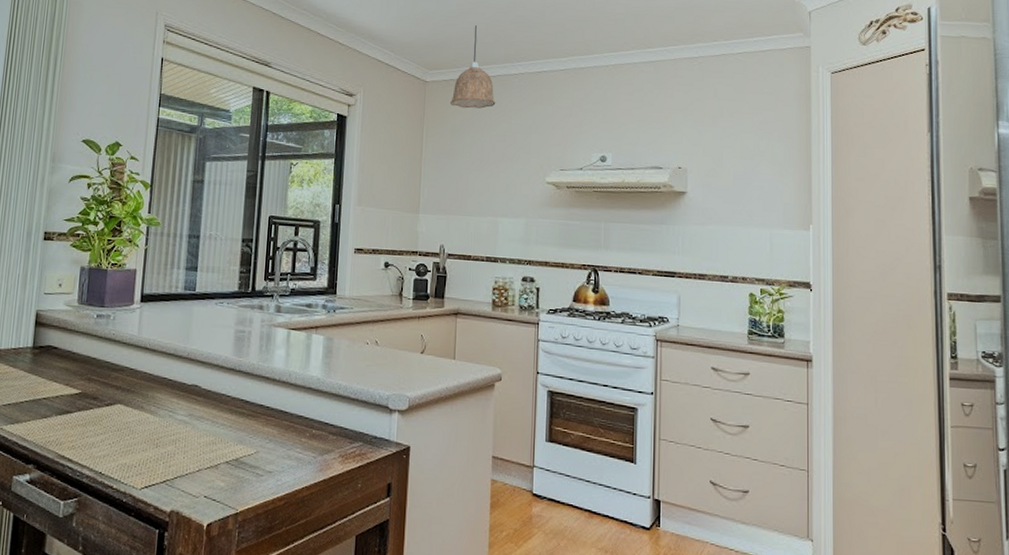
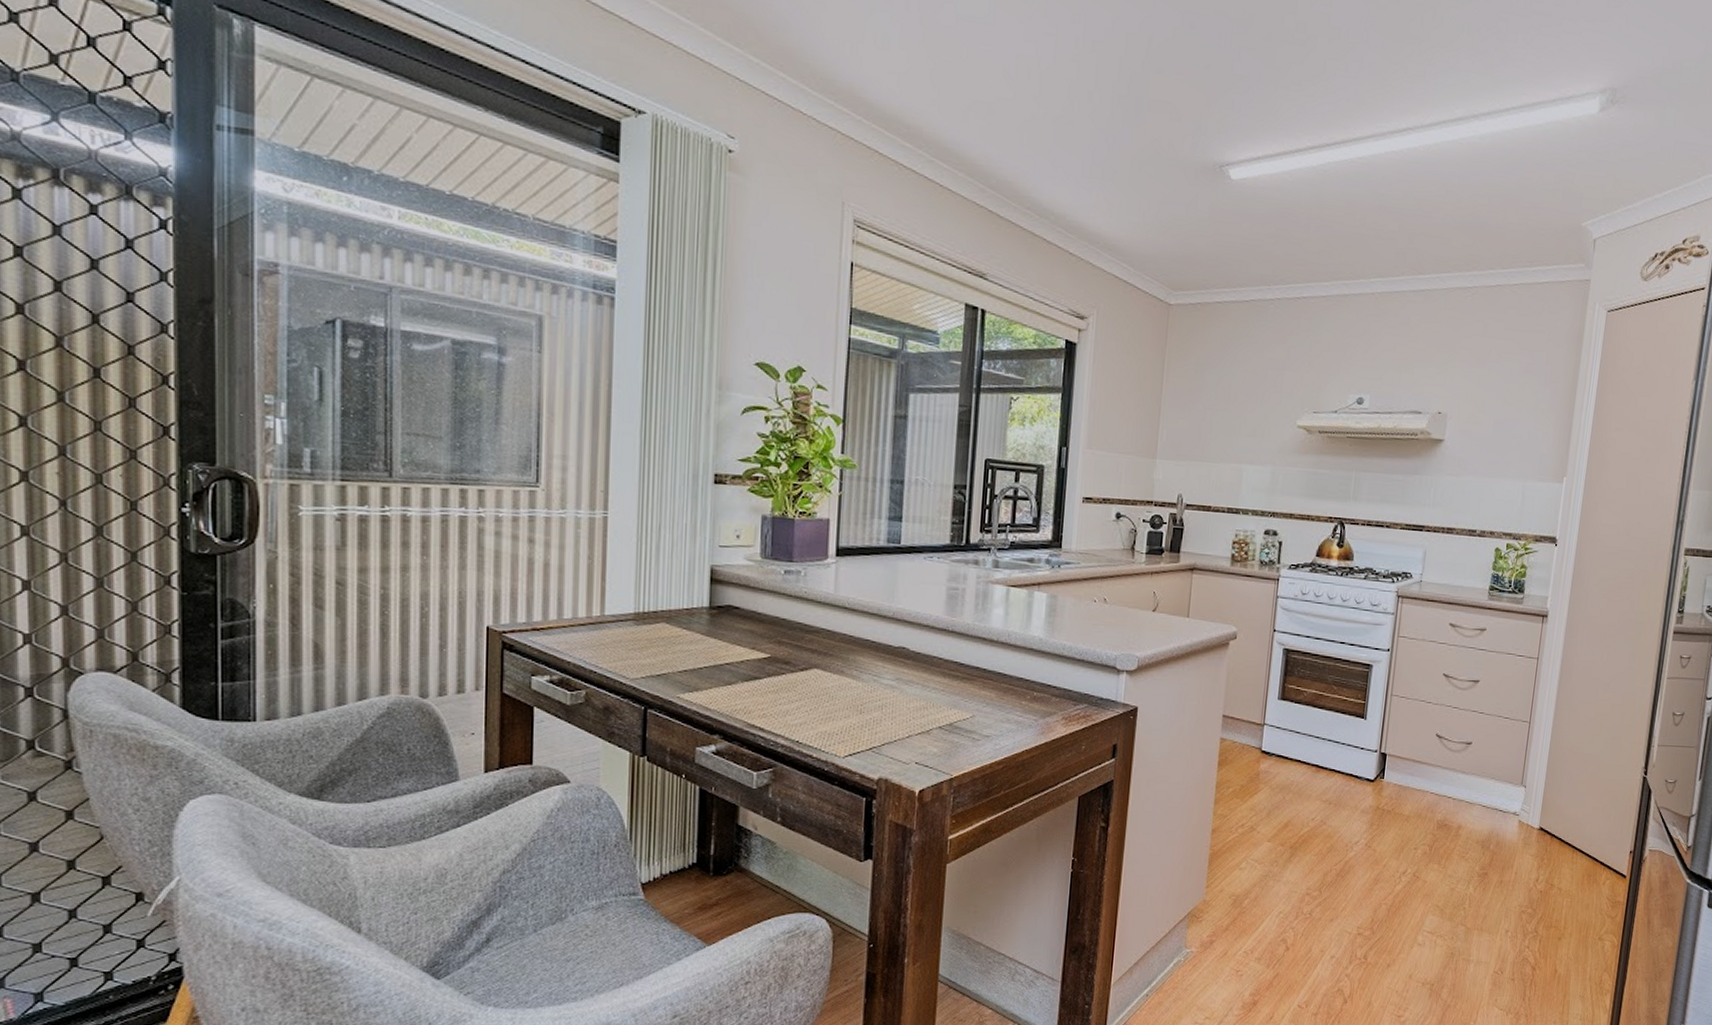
pendant lamp: present [450,25,496,109] -> none [1196,238,1248,339]

